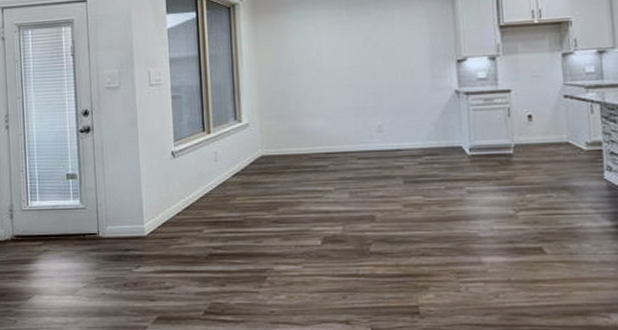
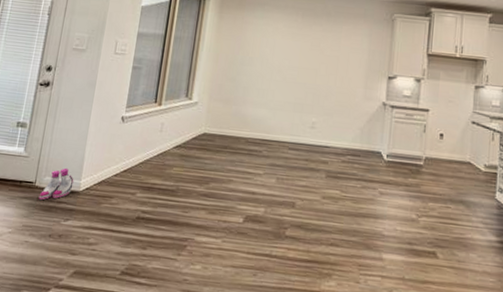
boots: none [105,214,137,251] -> present [38,168,74,201]

